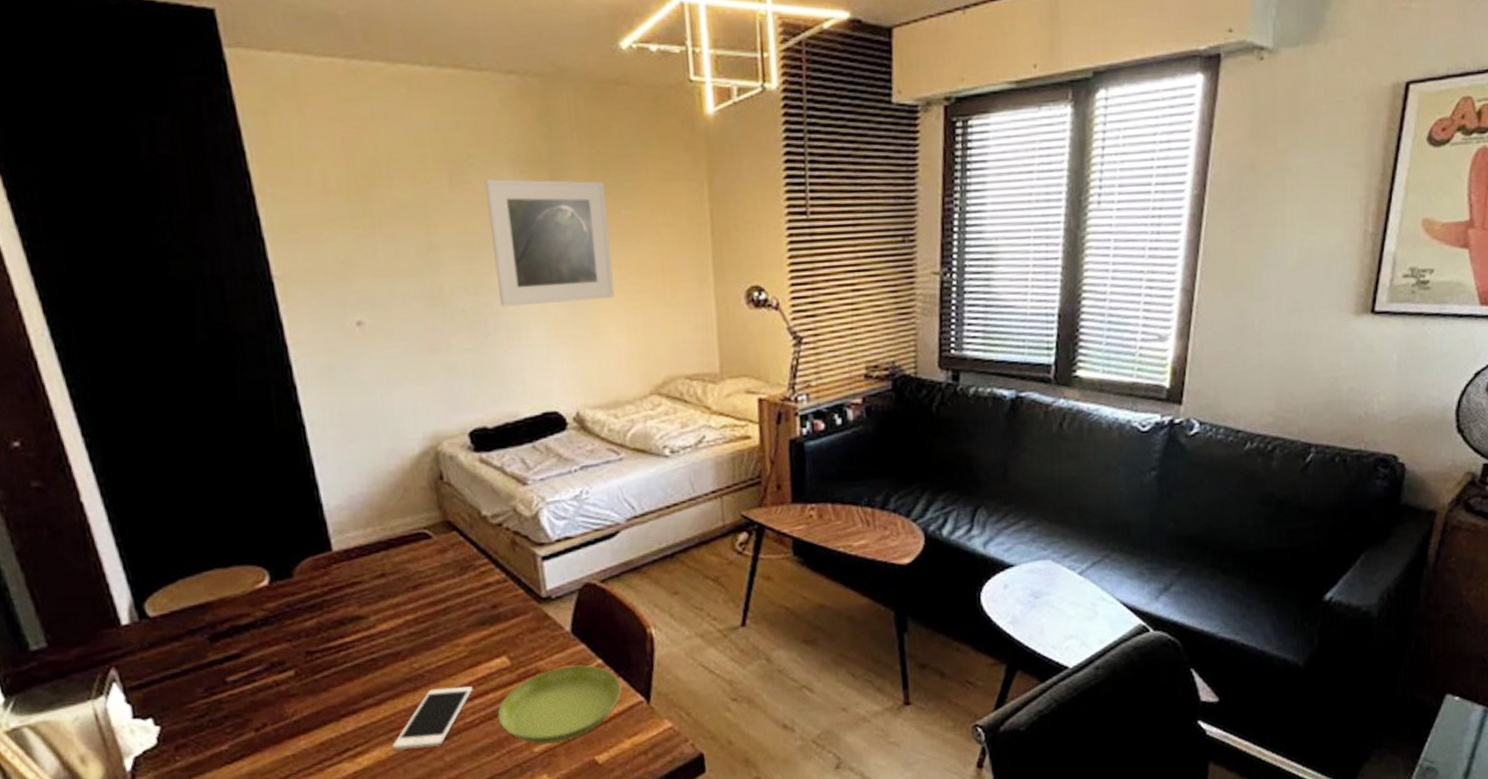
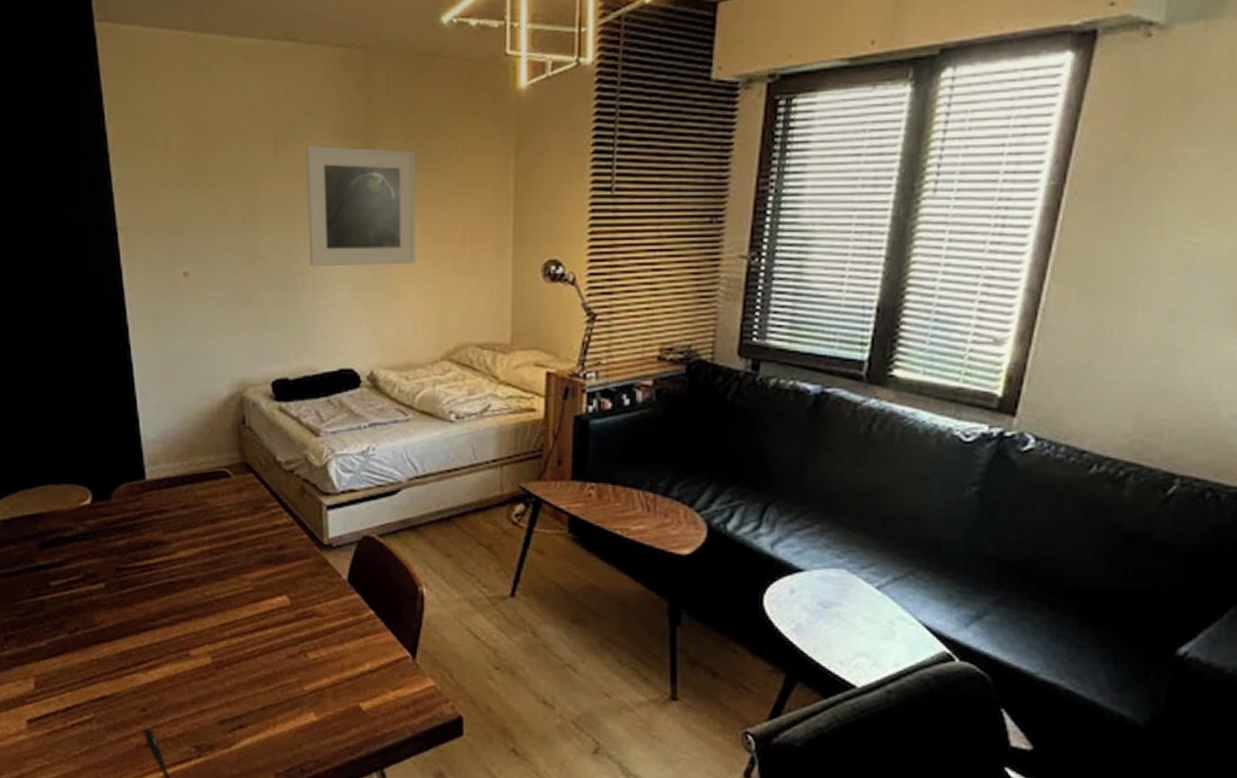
cell phone: present [392,686,473,751] -> none [181,617,255,671]
saucer: present [497,665,623,745] -> none [274,613,391,686]

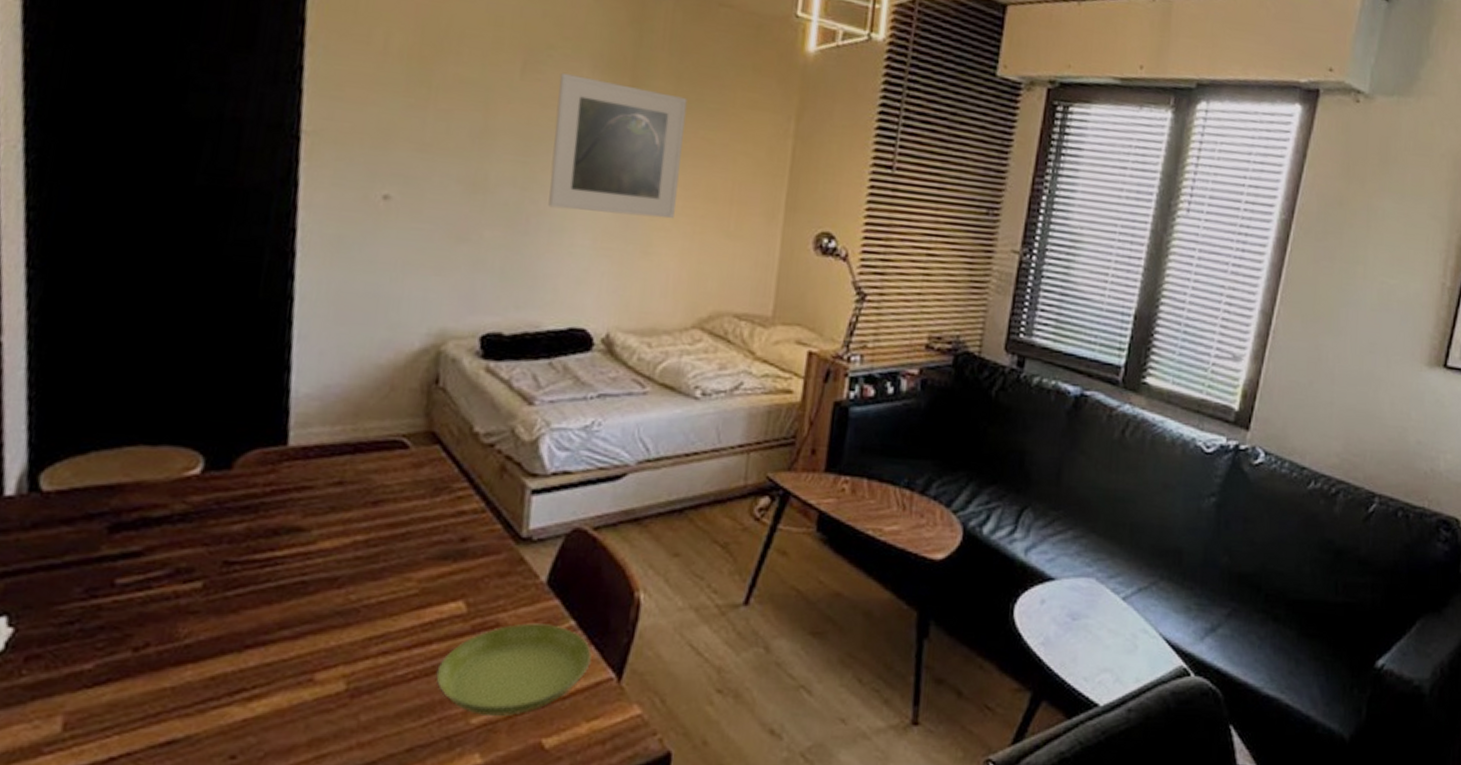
saucer: none [274,613,391,686] -> present [436,623,592,717]

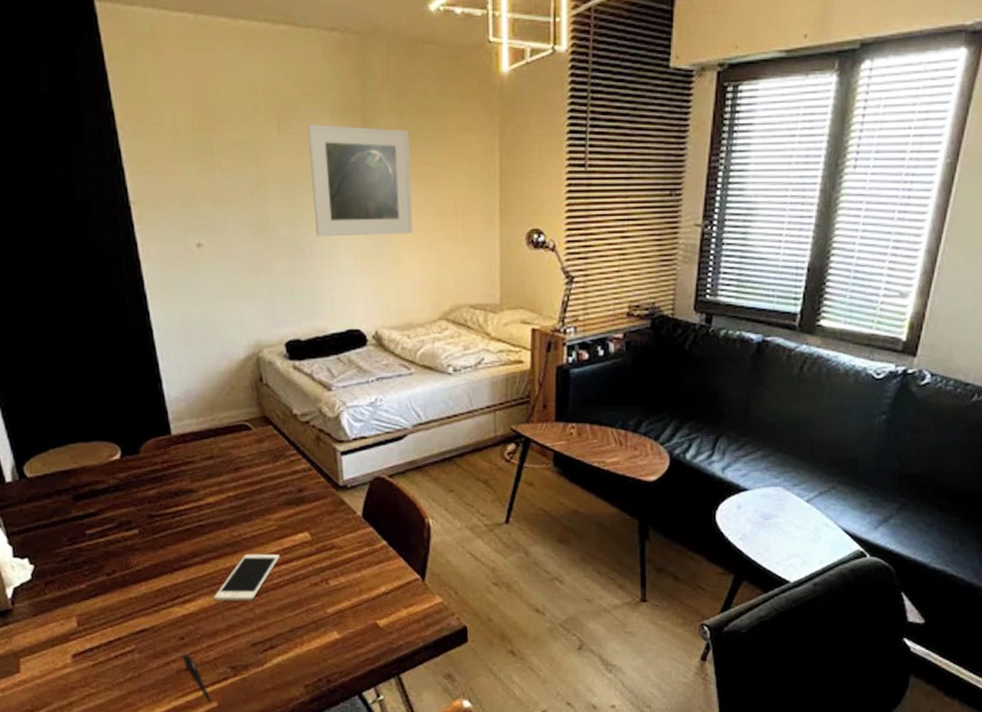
cell phone: none [298,628,415,701] -> present [214,553,280,601]
saucer: present [436,623,592,717] -> none [299,544,403,608]

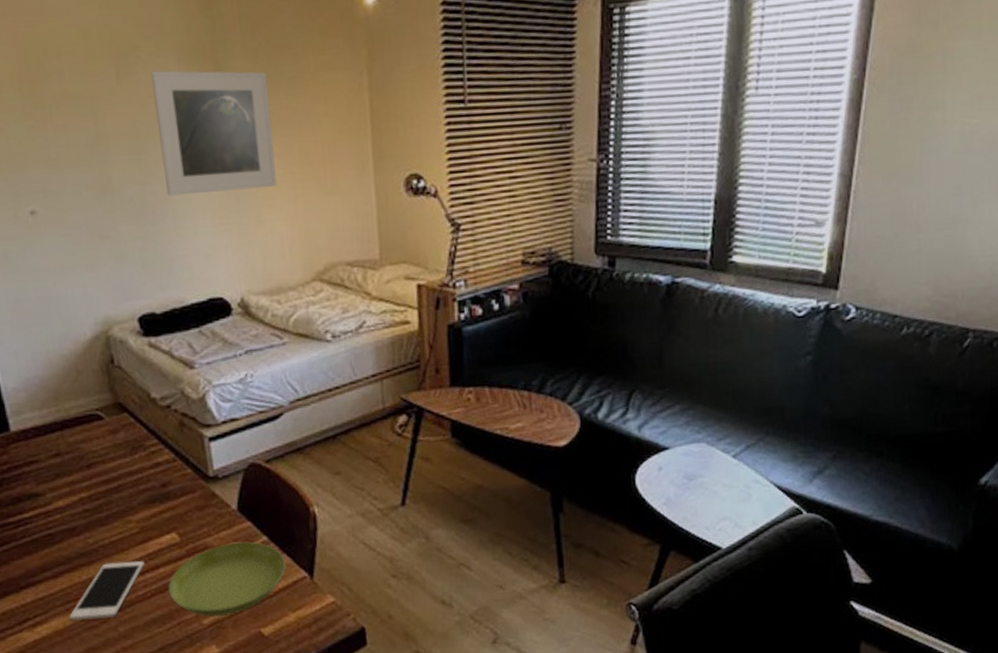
saucer: none [299,544,403,608] -> present [168,541,287,617]

